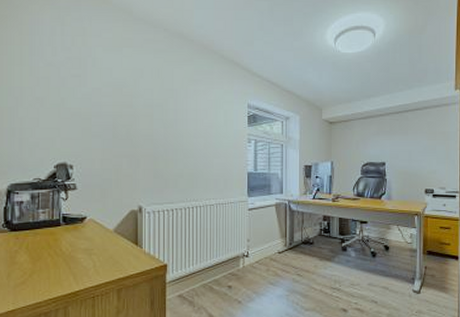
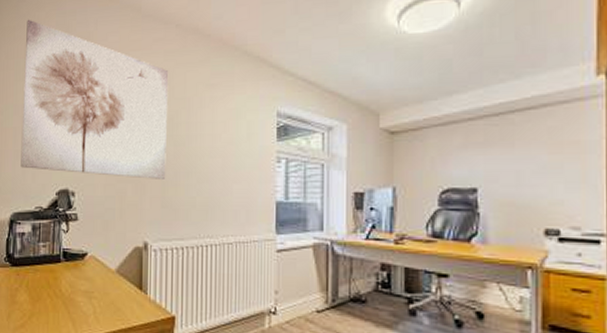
wall art: none [17,10,158,155] -> present [21,19,169,179]

